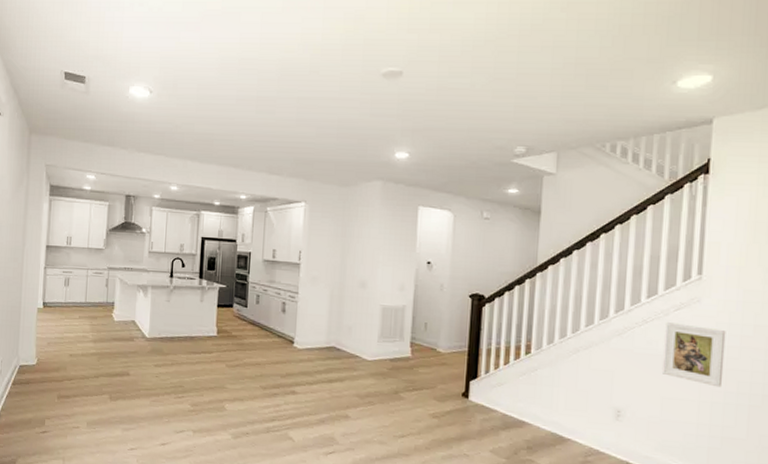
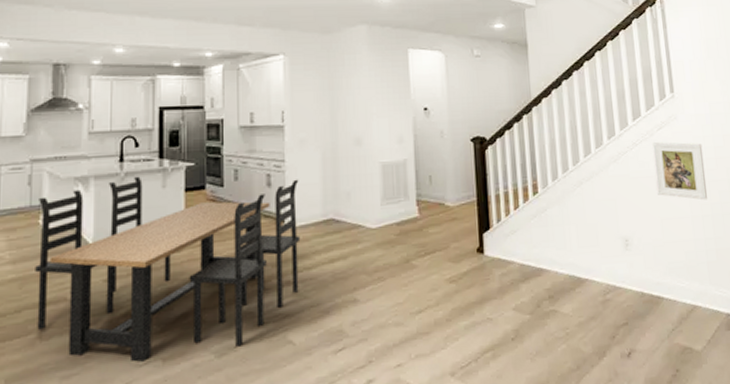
dining set: none [108,290,309,434] -> present [35,176,301,362]

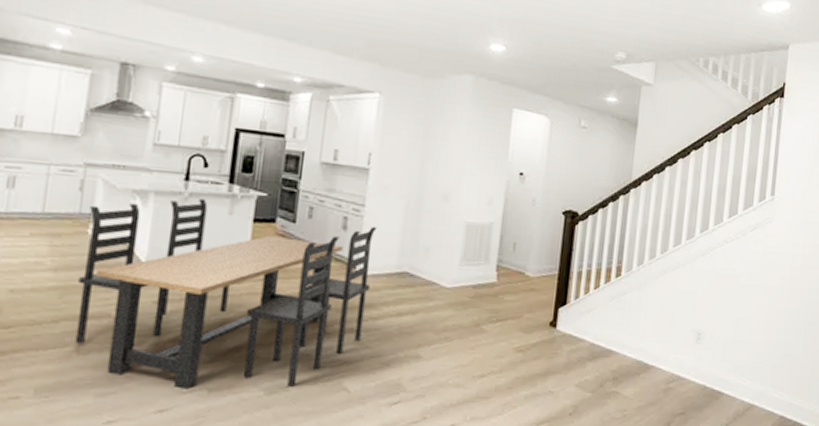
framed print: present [652,142,708,200] -> none [737,242,791,306]

